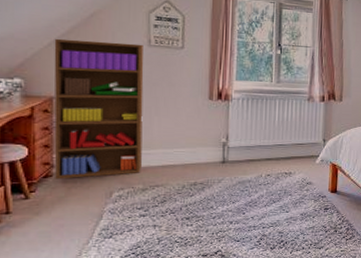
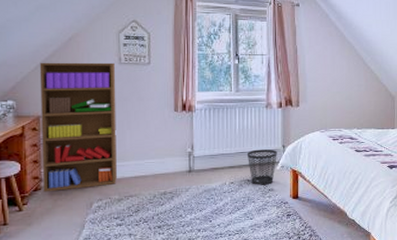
wastebasket: none [285,142,317,178] -> present [246,149,277,185]

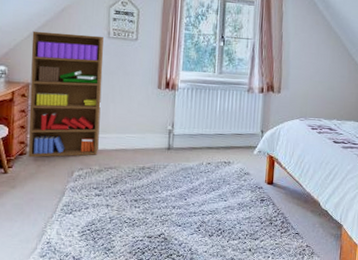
wastebasket: present [246,149,277,185] -> none [225,132,256,168]

